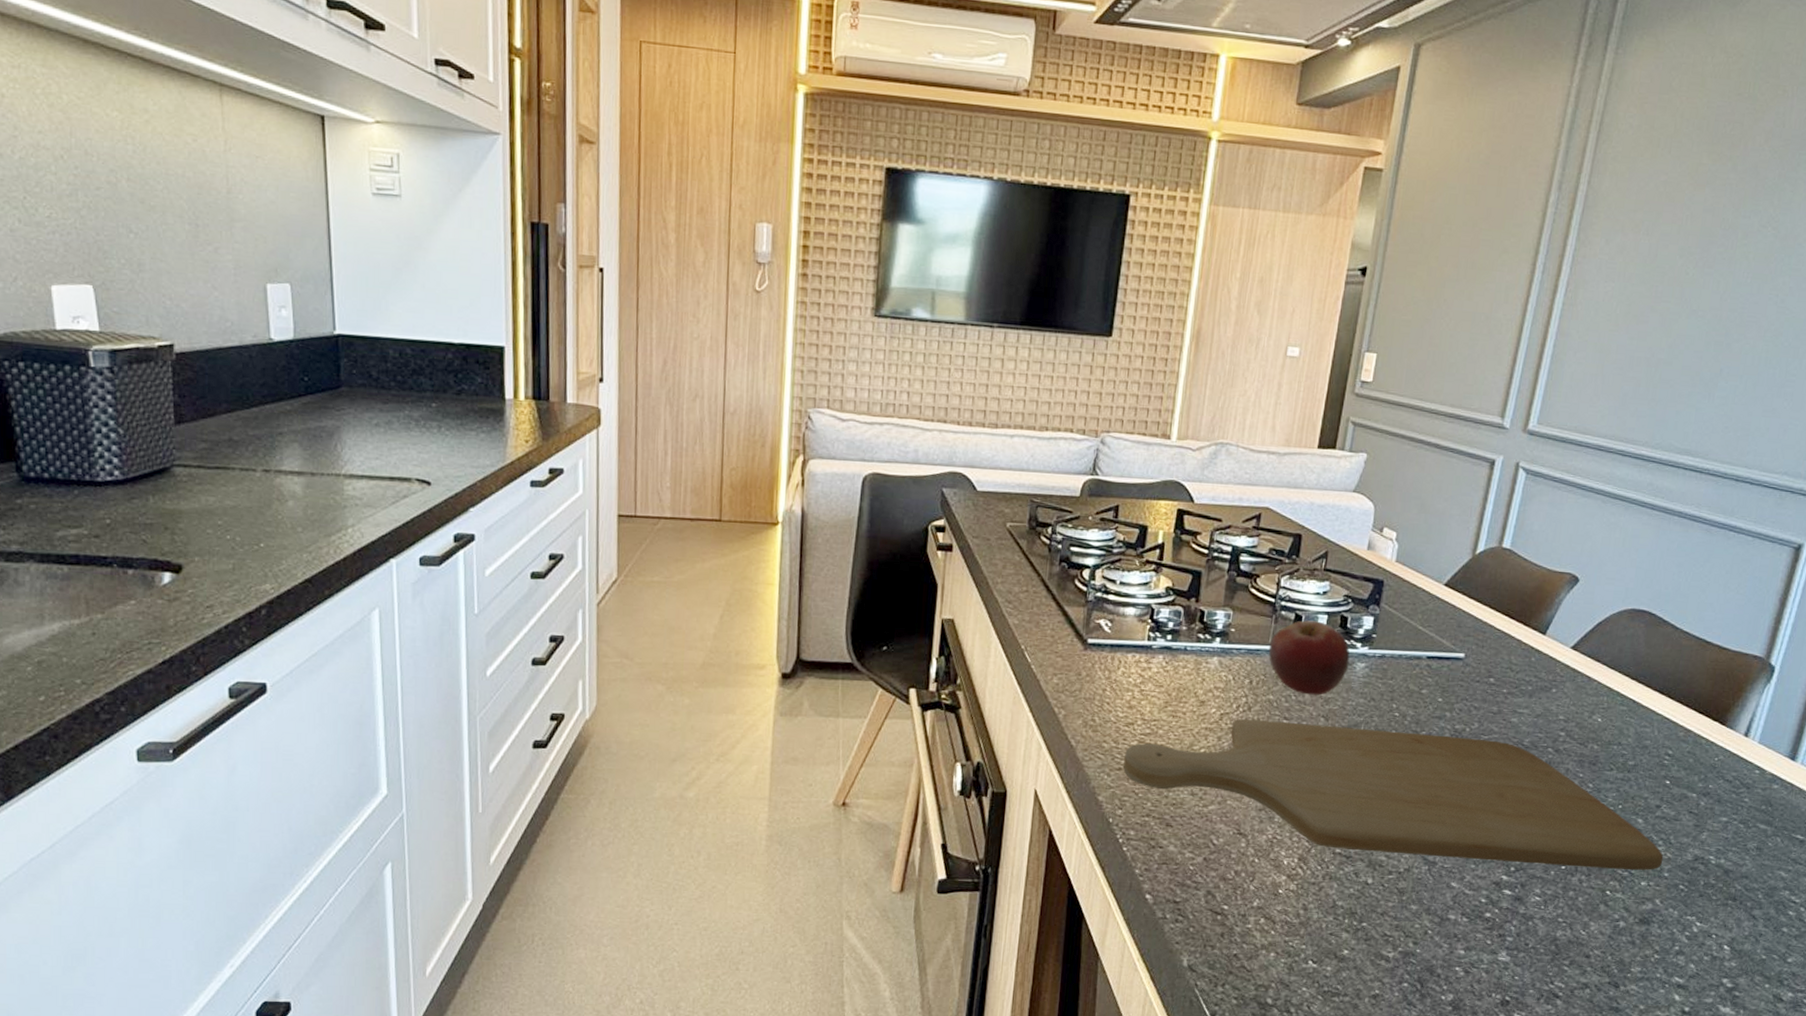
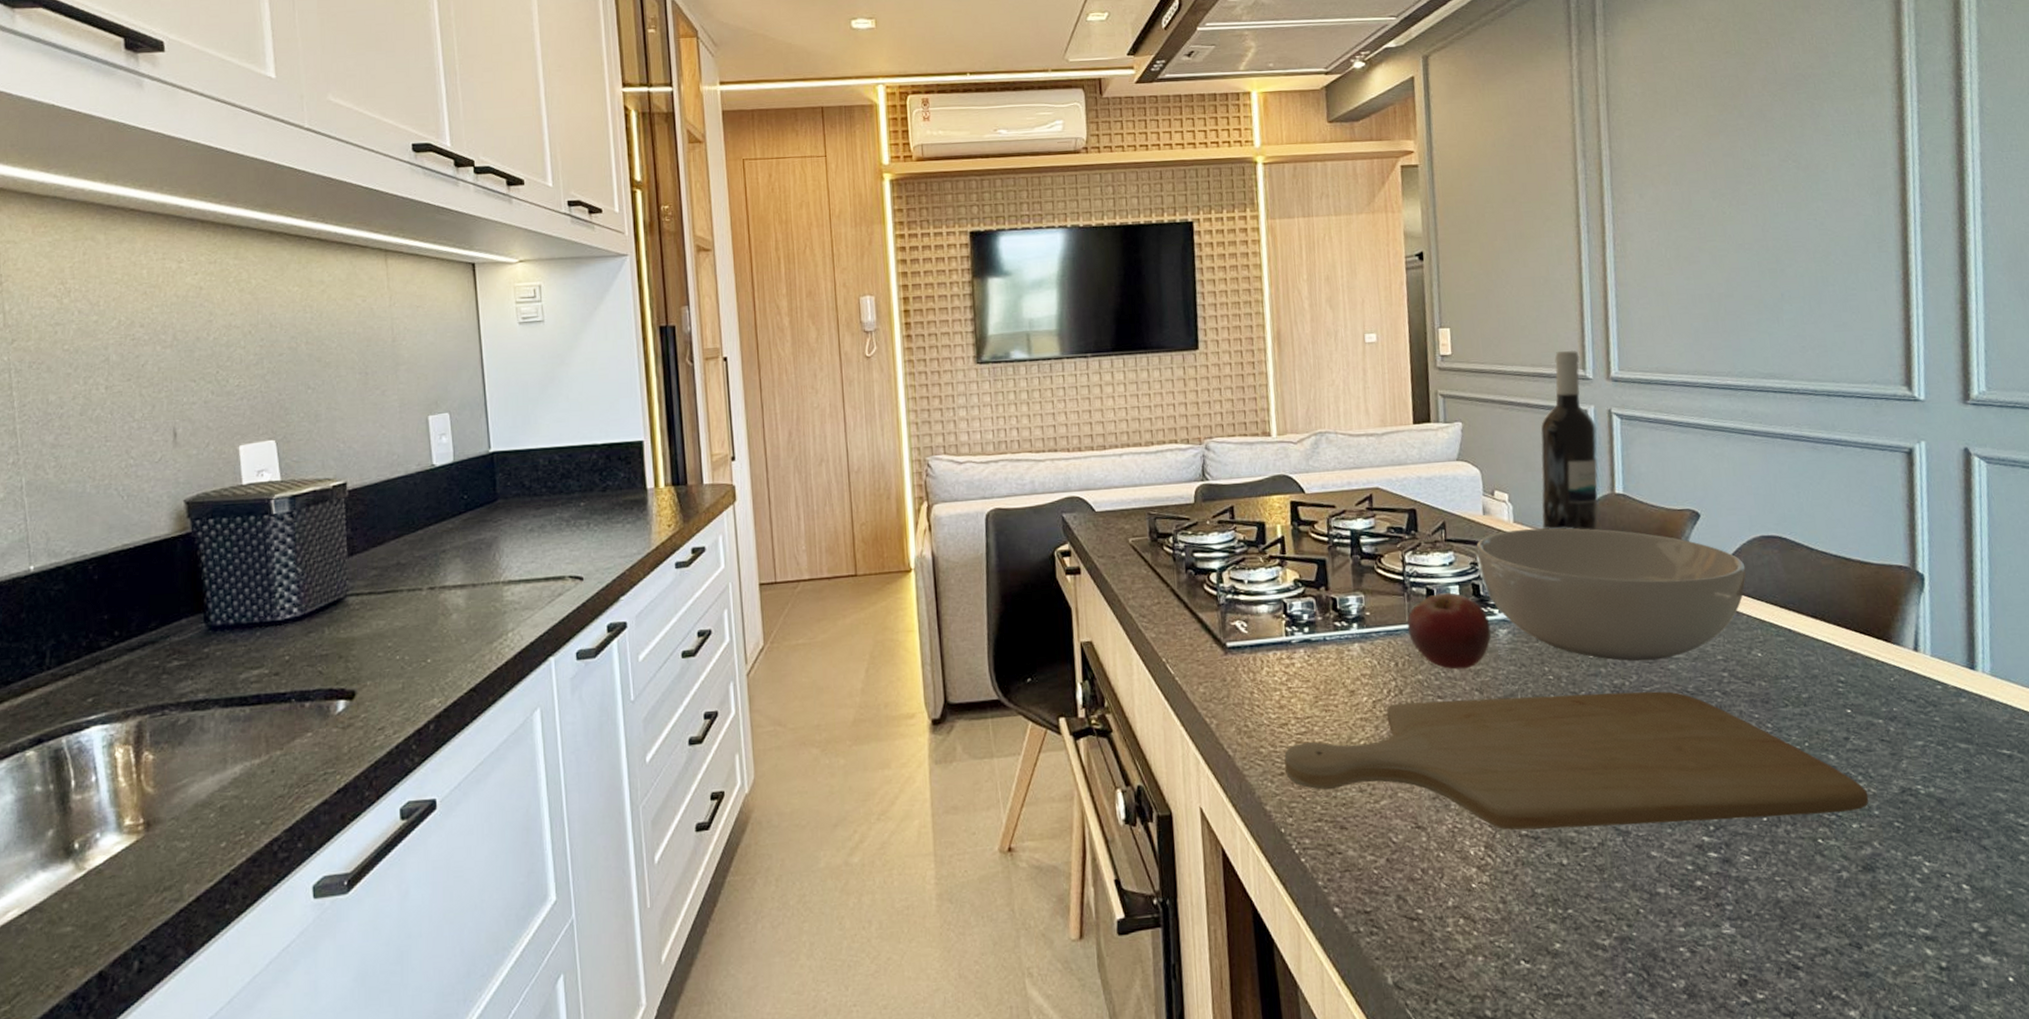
bowl: none [1350,569,1609,712] -> present [1475,527,1747,661]
wine bottle: none [1422,395,1502,581] -> present [1540,350,1599,531]

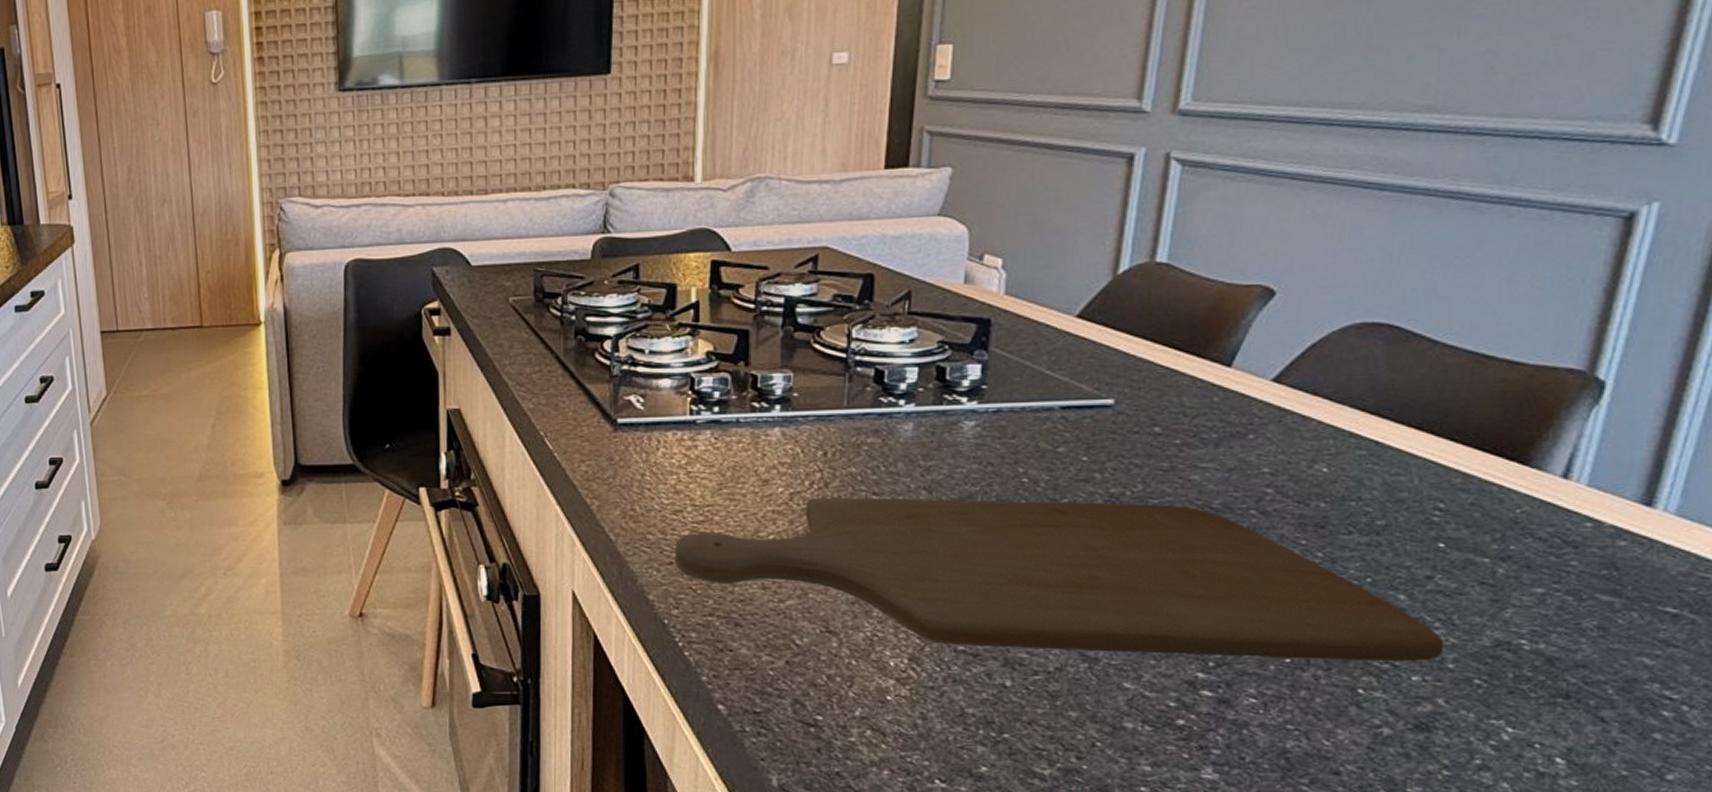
fruit: present [1407,592,1491,669] -> none [844,375,954,464]
bowl: present [1475,527,1747,661] -> none [947,302,1329,468]
wine bottle: present [1540,350,1599,531] -> none [1043,72,1145,308]

